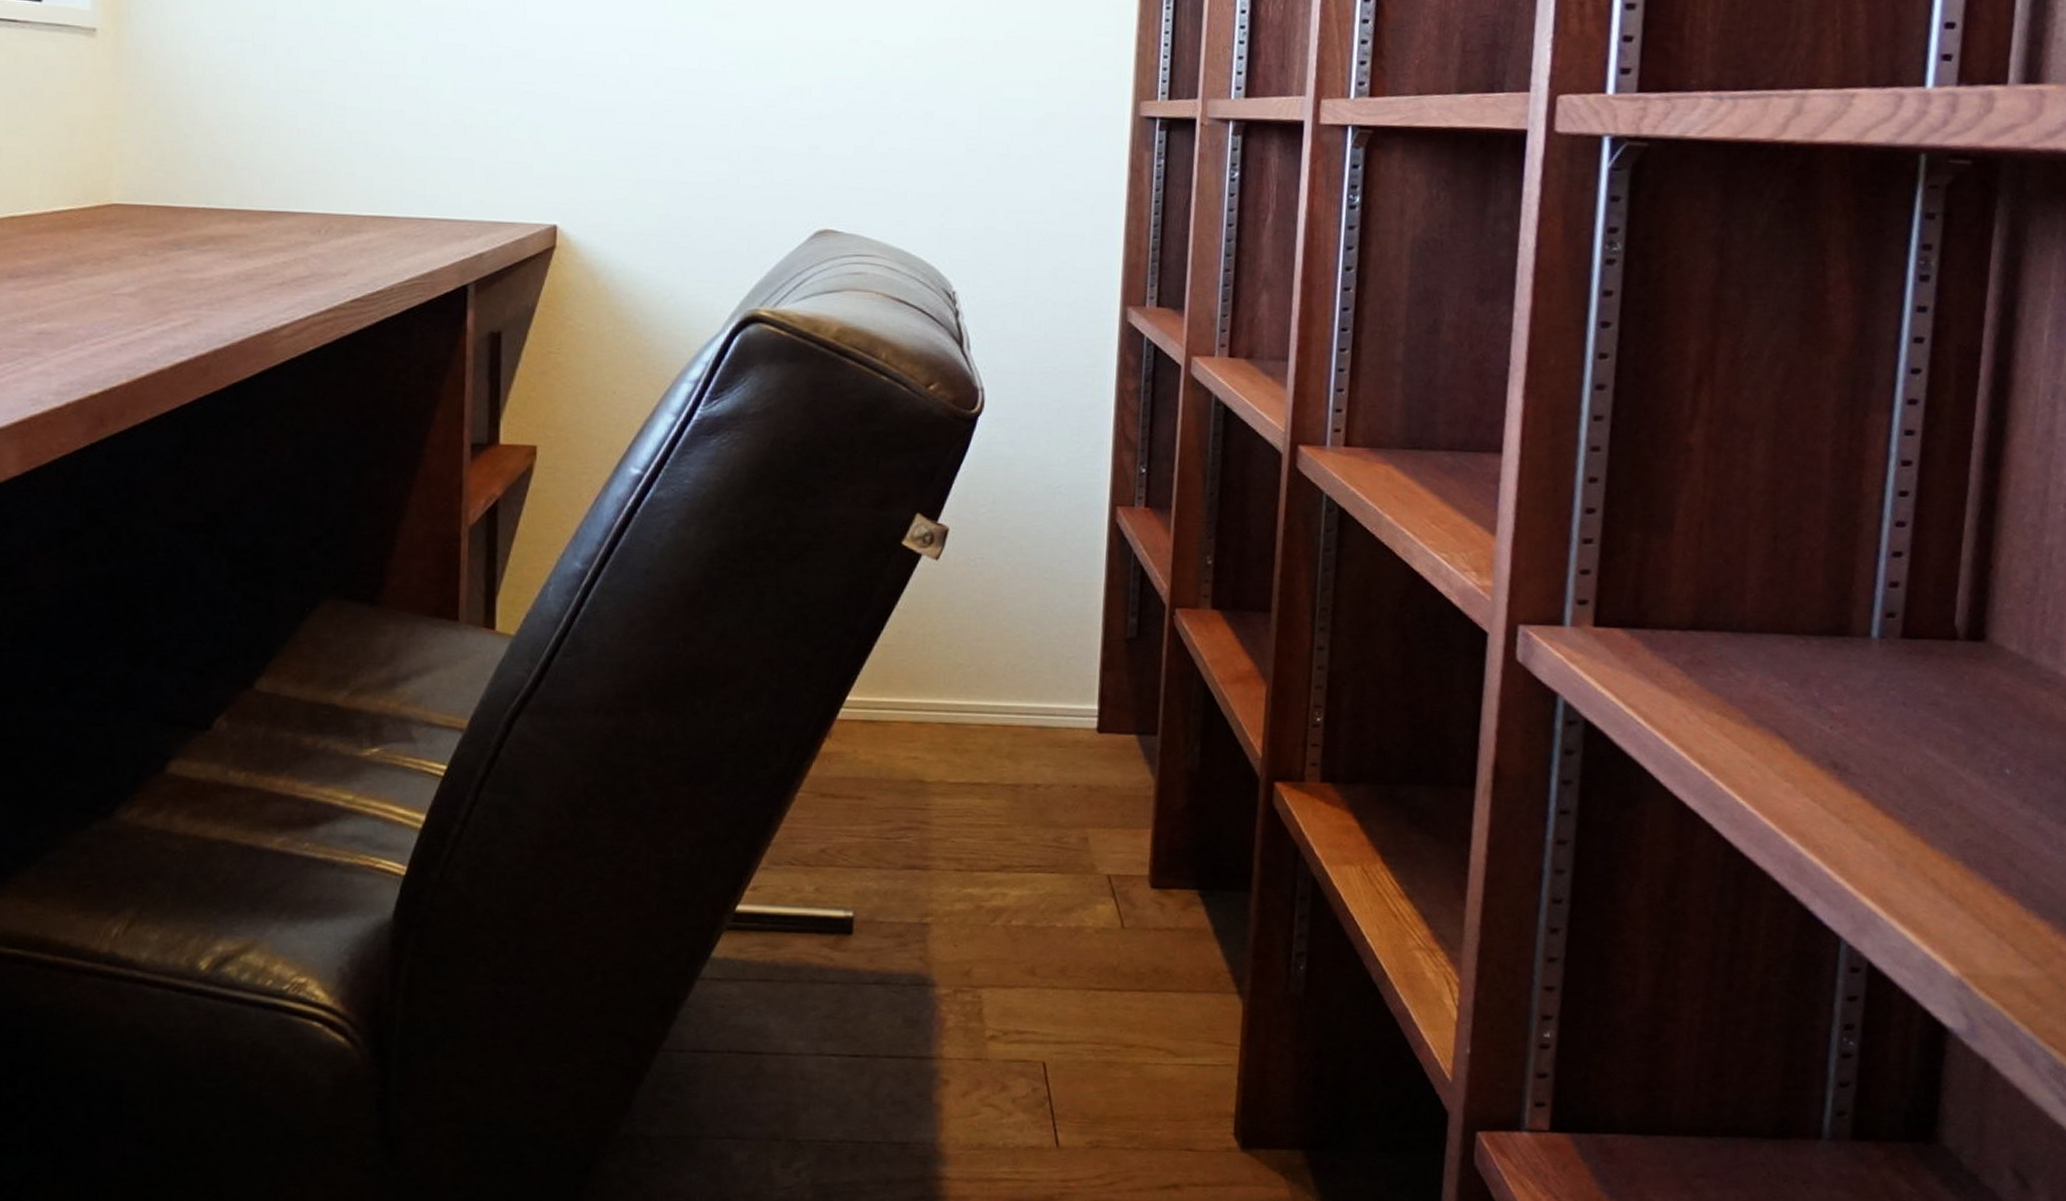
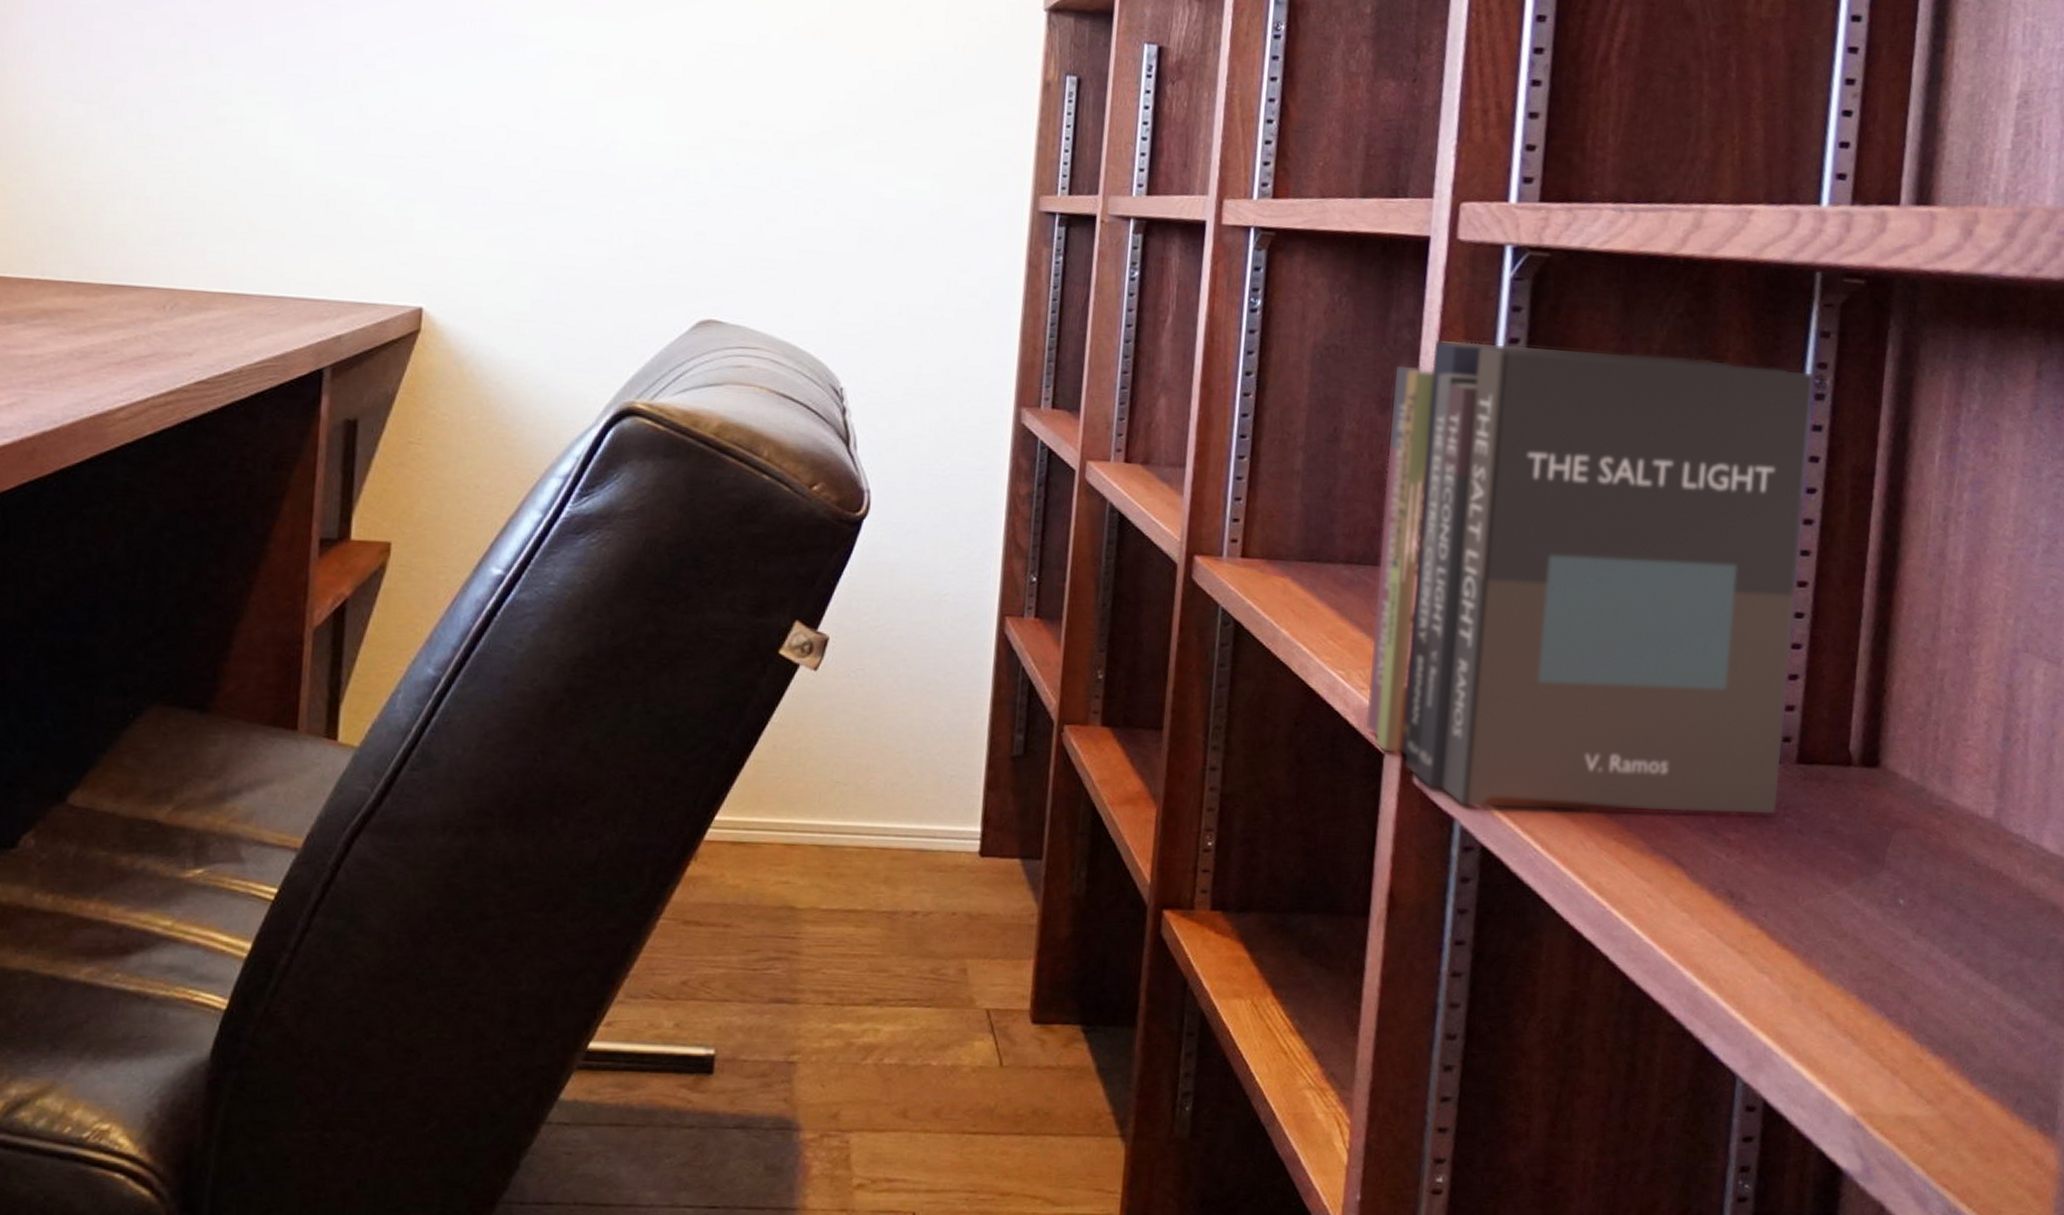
books: none [1469,231,1918,688] -> present [1365,340,1814,814]

